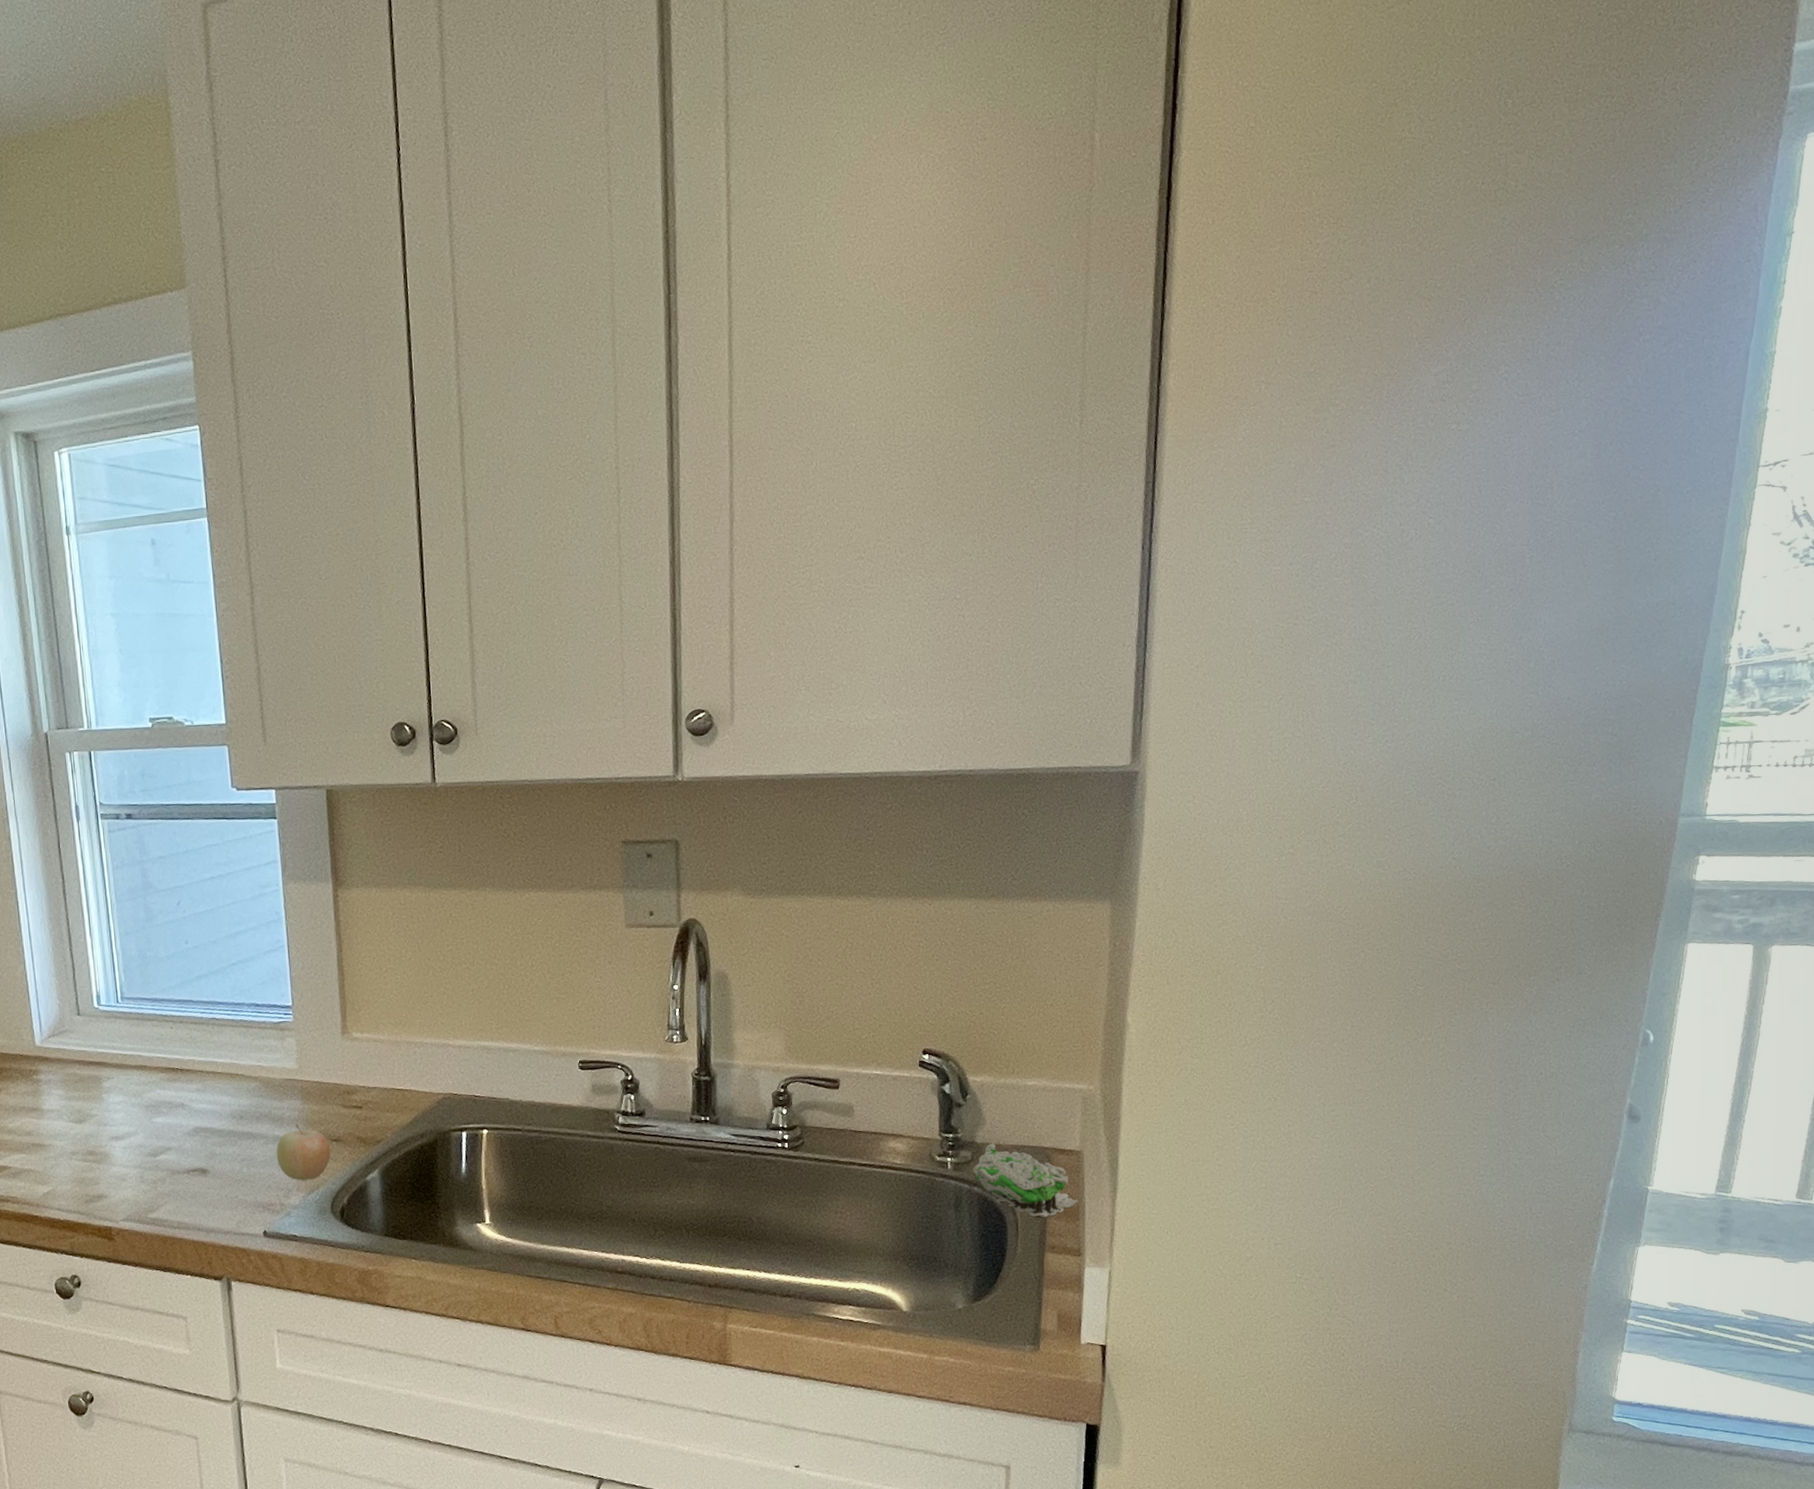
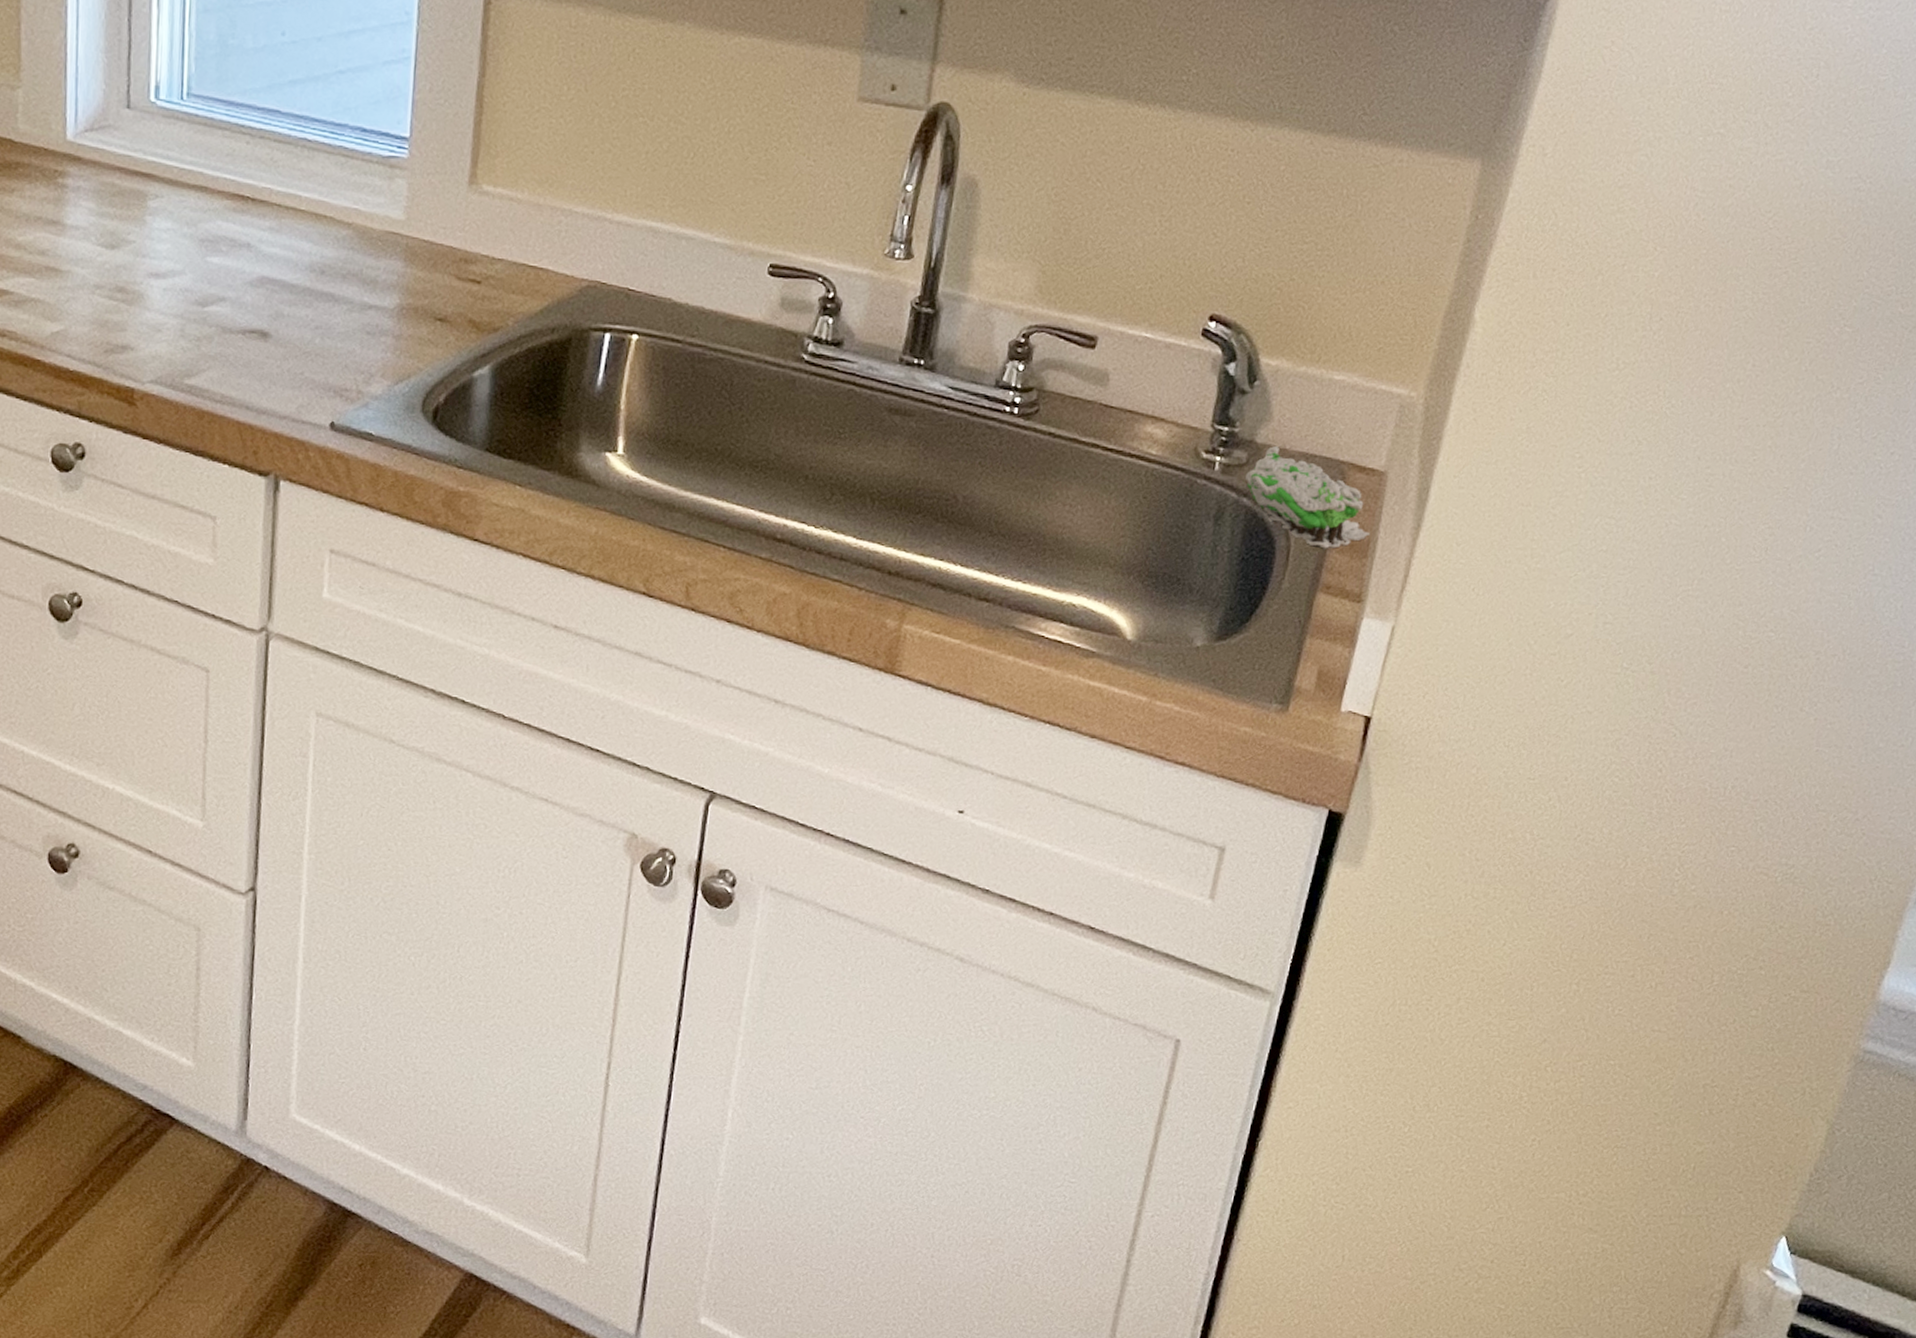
fruit: present [276,1124,331,1181] -> none [360,291,433,366]

